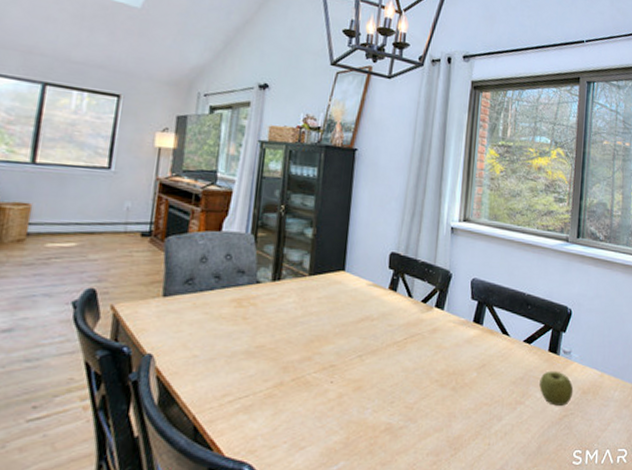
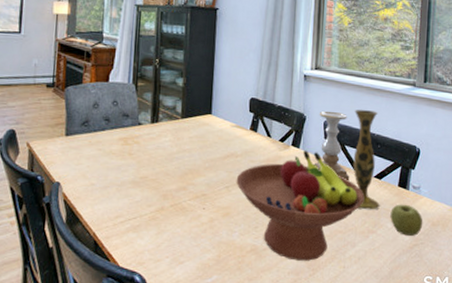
fruit bowl: none [370,312,513,439] -> present [236,150,365,261]
candle holder: none [459,267,498,347] -> present [314,111,350,181]
vase: none [501,266,530,379] -> present [353,109,380,210]

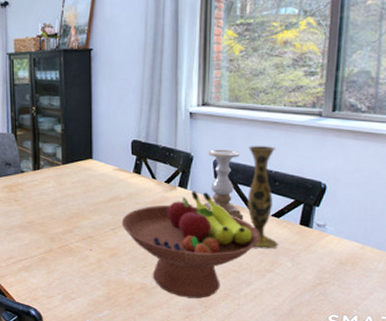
apple: present [390,204,423,236] -> none [290,242,329,275]

